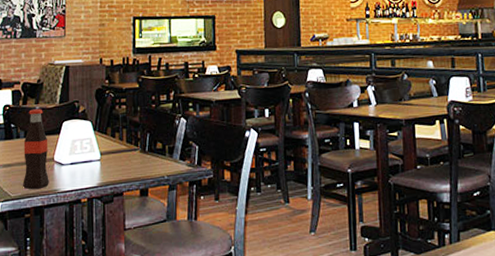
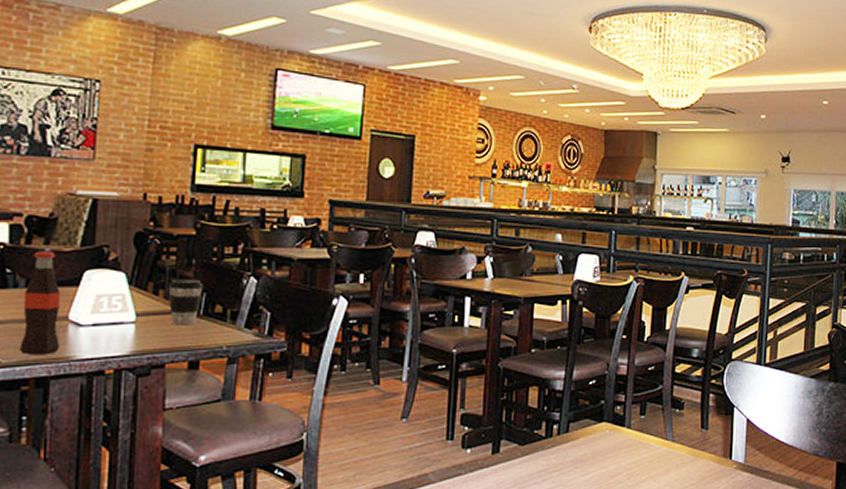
coffee cup: none [121,122,147,161] -> present [168,279,204,326]

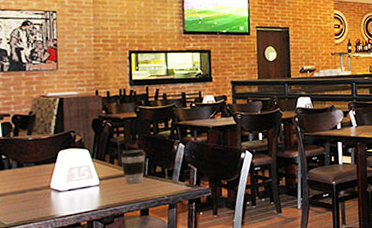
bottle: present [20,251,61,354] -> none [16,140,46,217]

